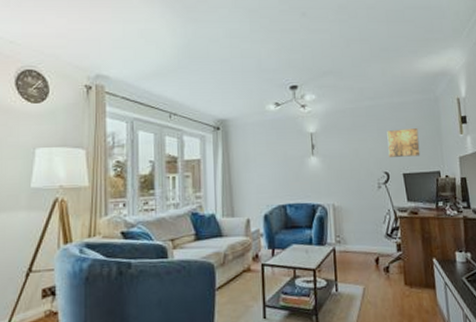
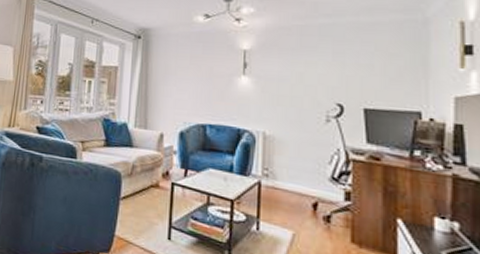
wall art: present [387,128,420,157] -> none [346,54,393,90]

